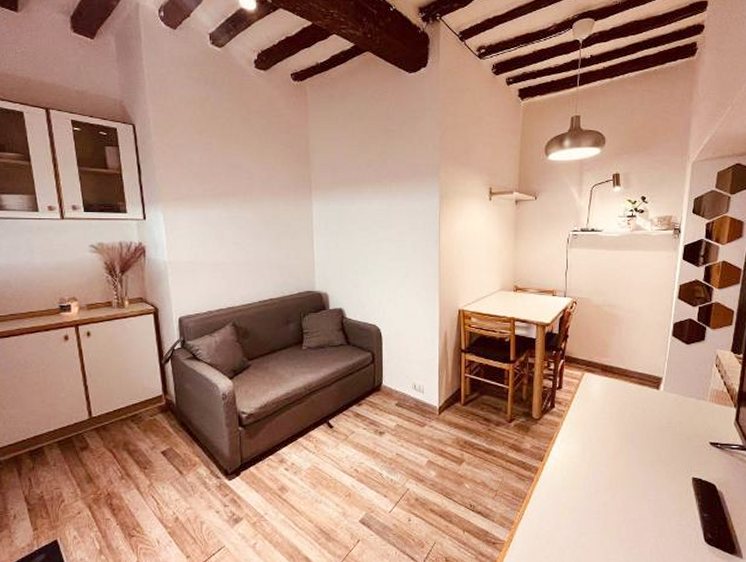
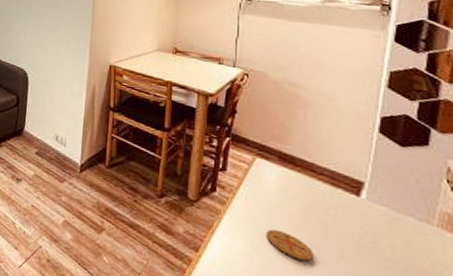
coaster: none [593,429,629,449] -> present [265,229,315,262]

